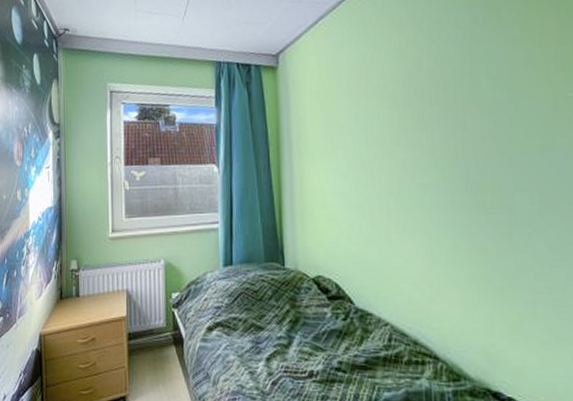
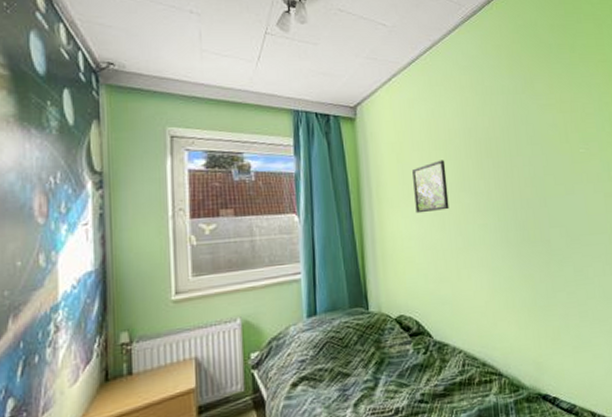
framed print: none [338,109,380,168] -> present [412,160,449,214]

